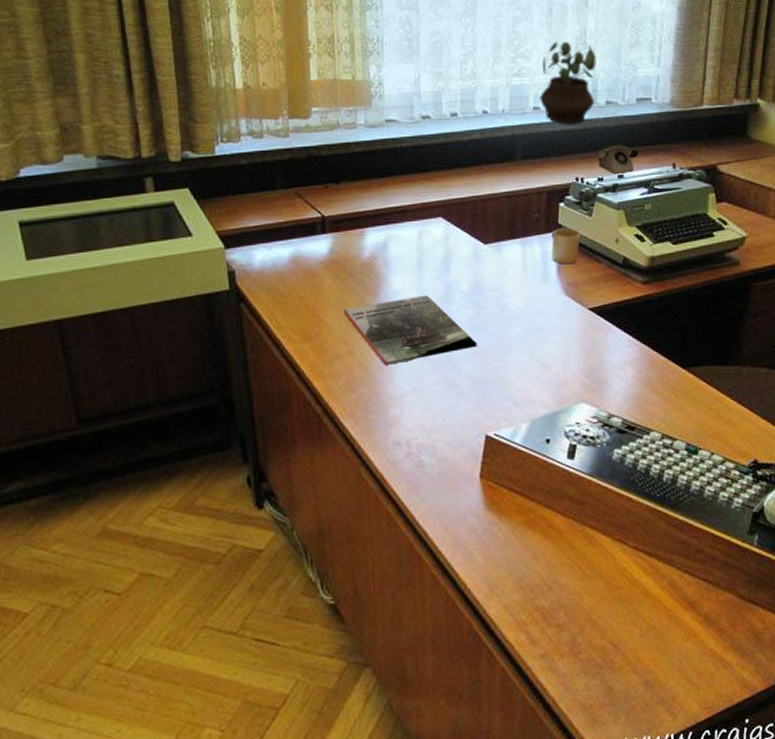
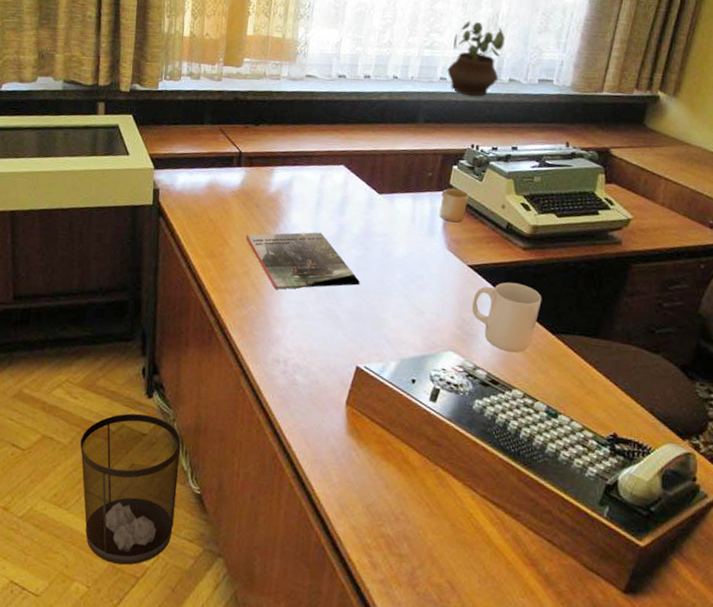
waste bin: none [187,528,310,699] -> present [80,413,181,565]
telephone: present [596,144,639,174] -> none [493,118,535,146]
cup: none [597,320,668,394] -> present [471,282,542,353]

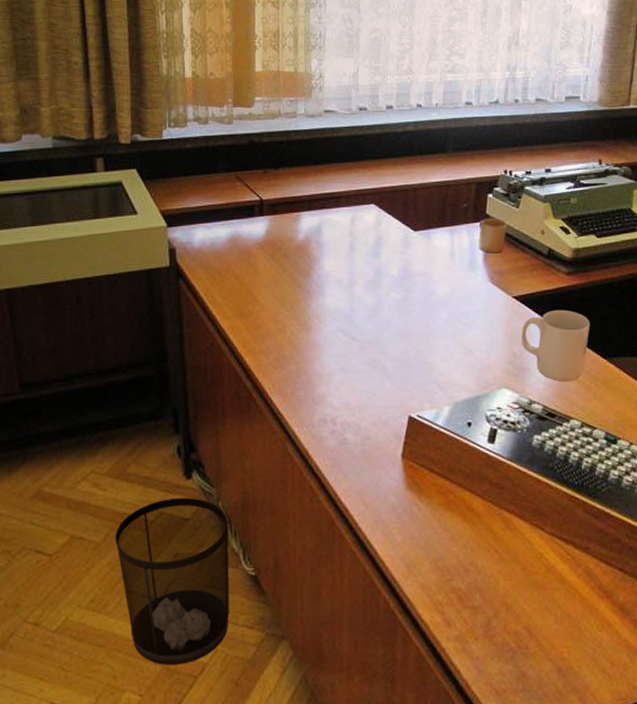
magazine: present [245,232,361,290] -> none [276,278,405,344]
potted plant: present [447,21,505,96] -> none [472,41,528,119]

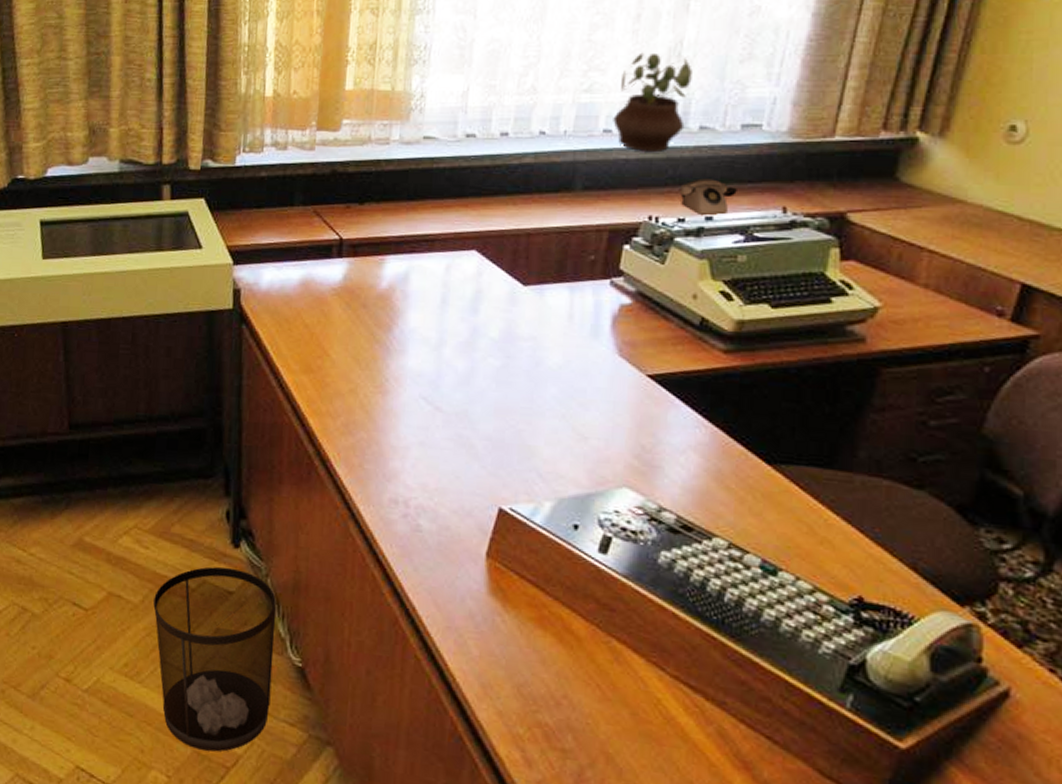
potted plant: none [472,41,528,119] -> present [613,52,692,151]
mug: present [479,219,507,254] -> none [606,275,647,320]
cup: present [521,309,591,382] -> none [653,396,752,489]
telephone: none [524,139,566,168] -> present [678,178,737,215]

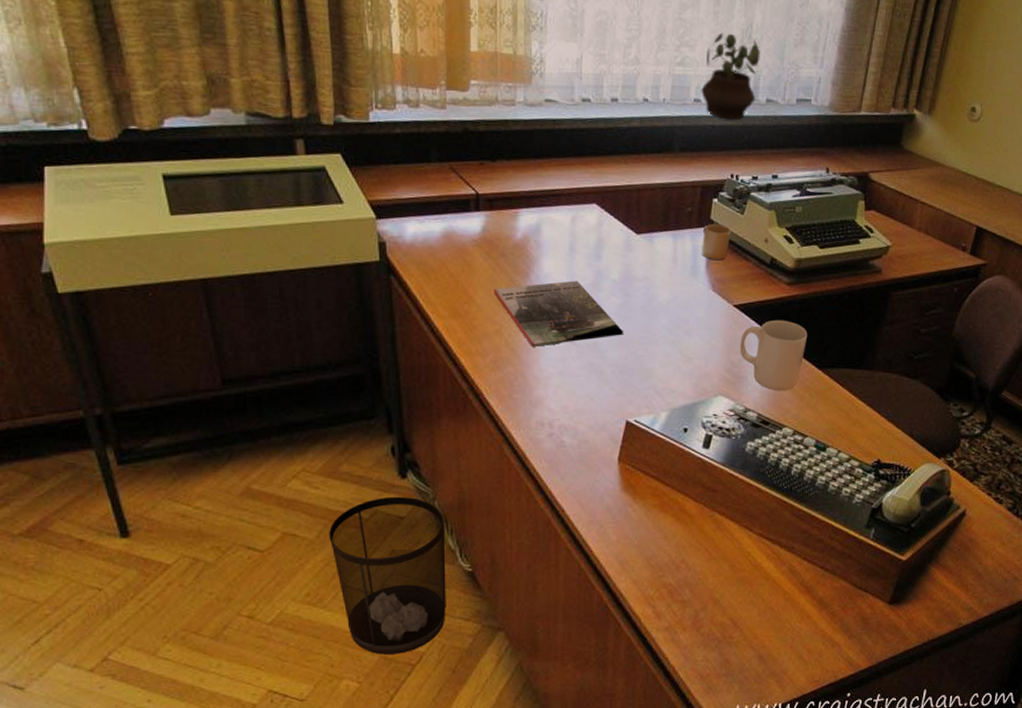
magazine: none [350,337,503,411] -> present [493,280,624,347]
mug: none [606,275,647,320] -> present [702,224,731,261]
cup: none [653,396,752,489] -> present [739,319,808,391]
telephone: present [678,178,737,215] -> none [752,143,794,174]

